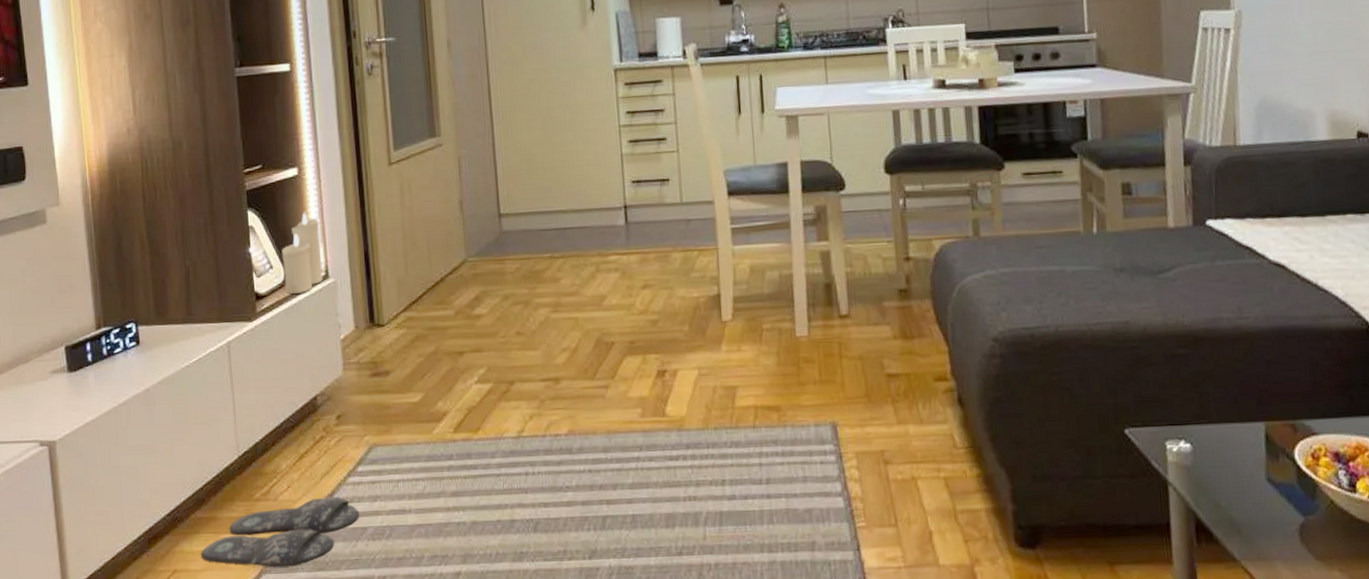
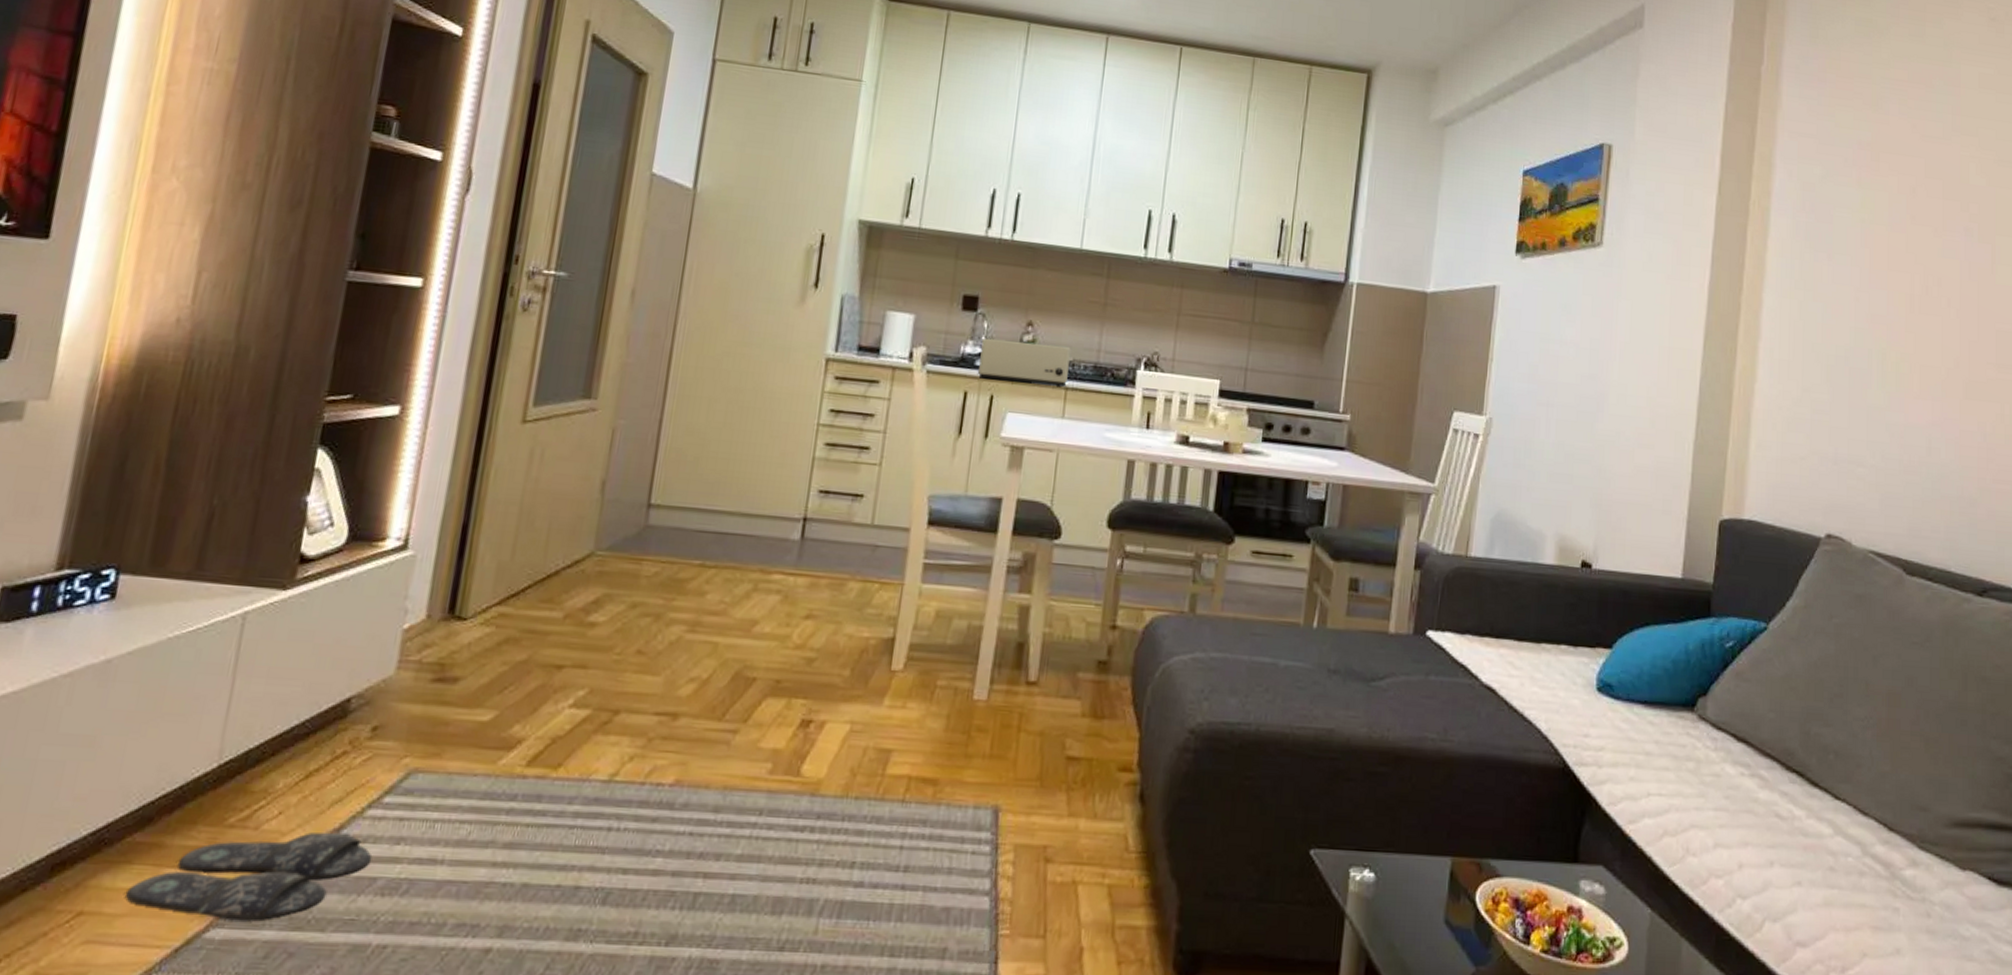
candle: present [281,212,323,294] -> none [343,462,412,563]
toaster: none [743,19,825,62] -> present [978,338,1072,387]

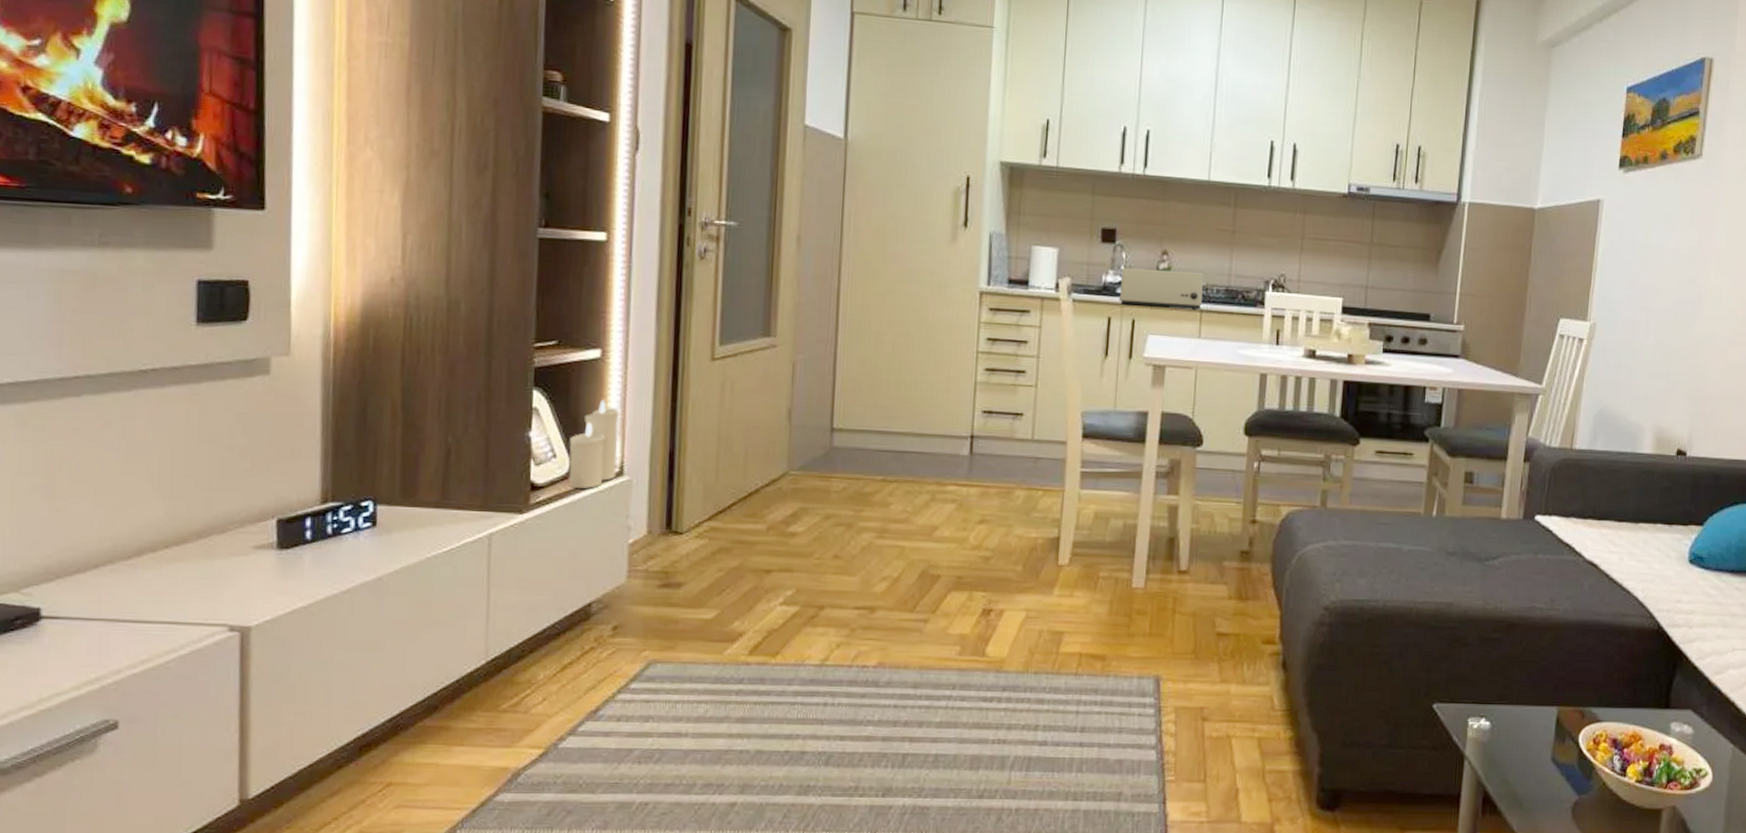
slippers: present [126,832,373,921] -> none [425,713,627,787]
candle: none [343,462,412,563] -> present [568,399,620,489]

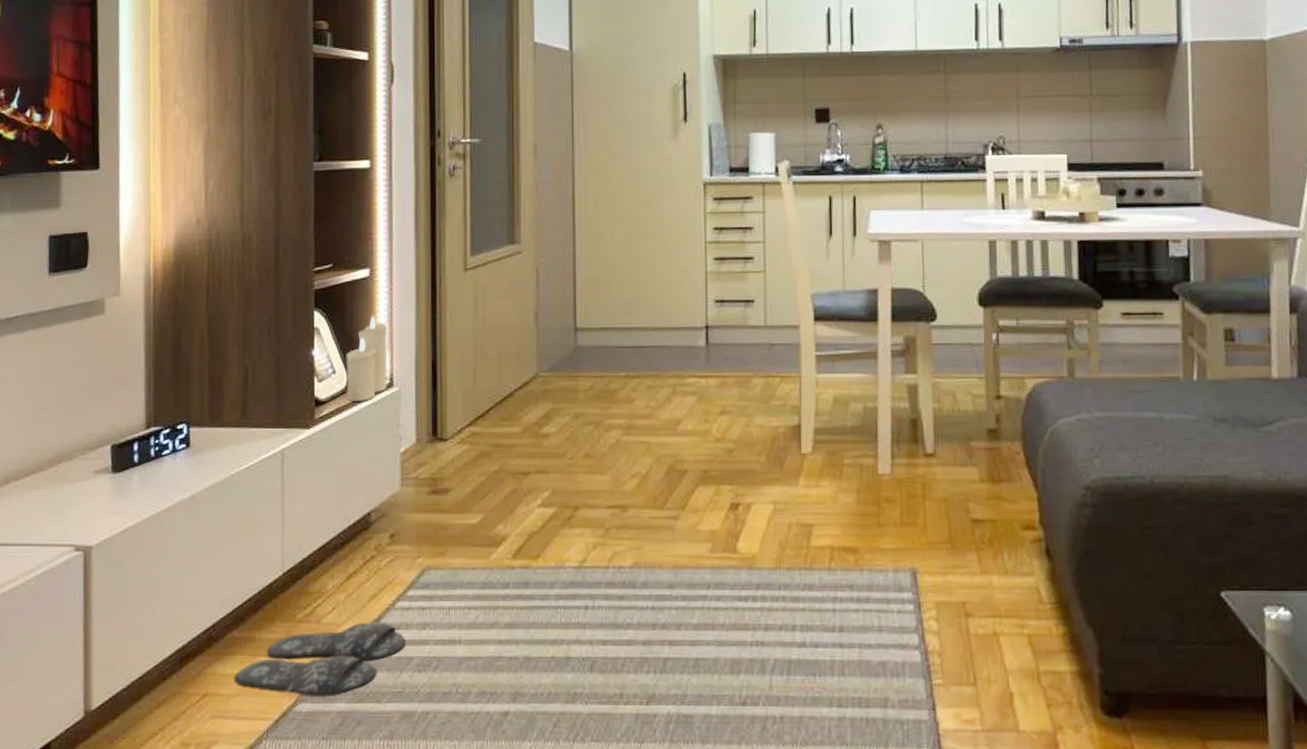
slippers: none [425,713,627,787] -> present [235,622,407,696]
toaster: present [1120,267,1206,309] -> none [838,142,923,183]

